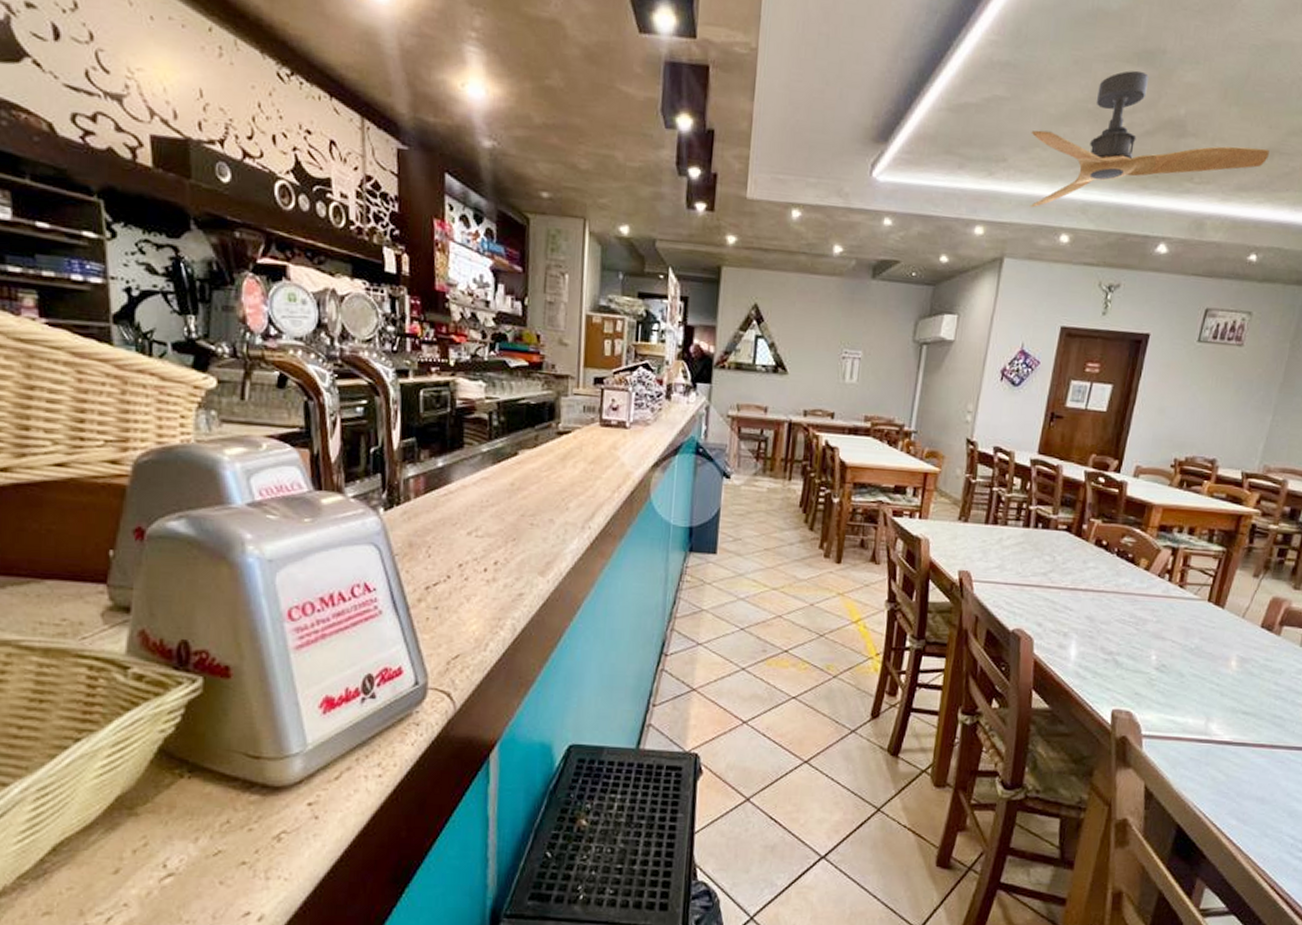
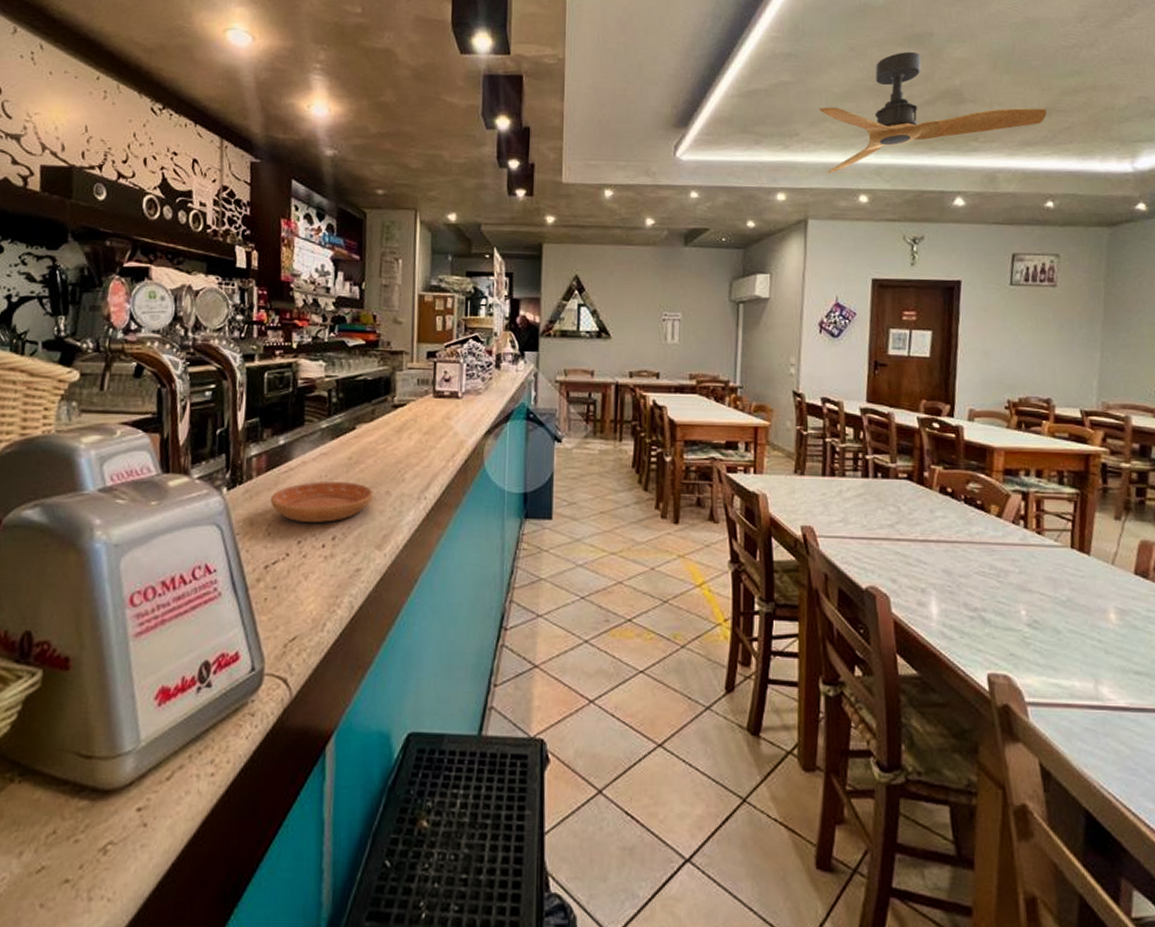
saucer: none [429,506,537,547] -> present [270,481,374,522]

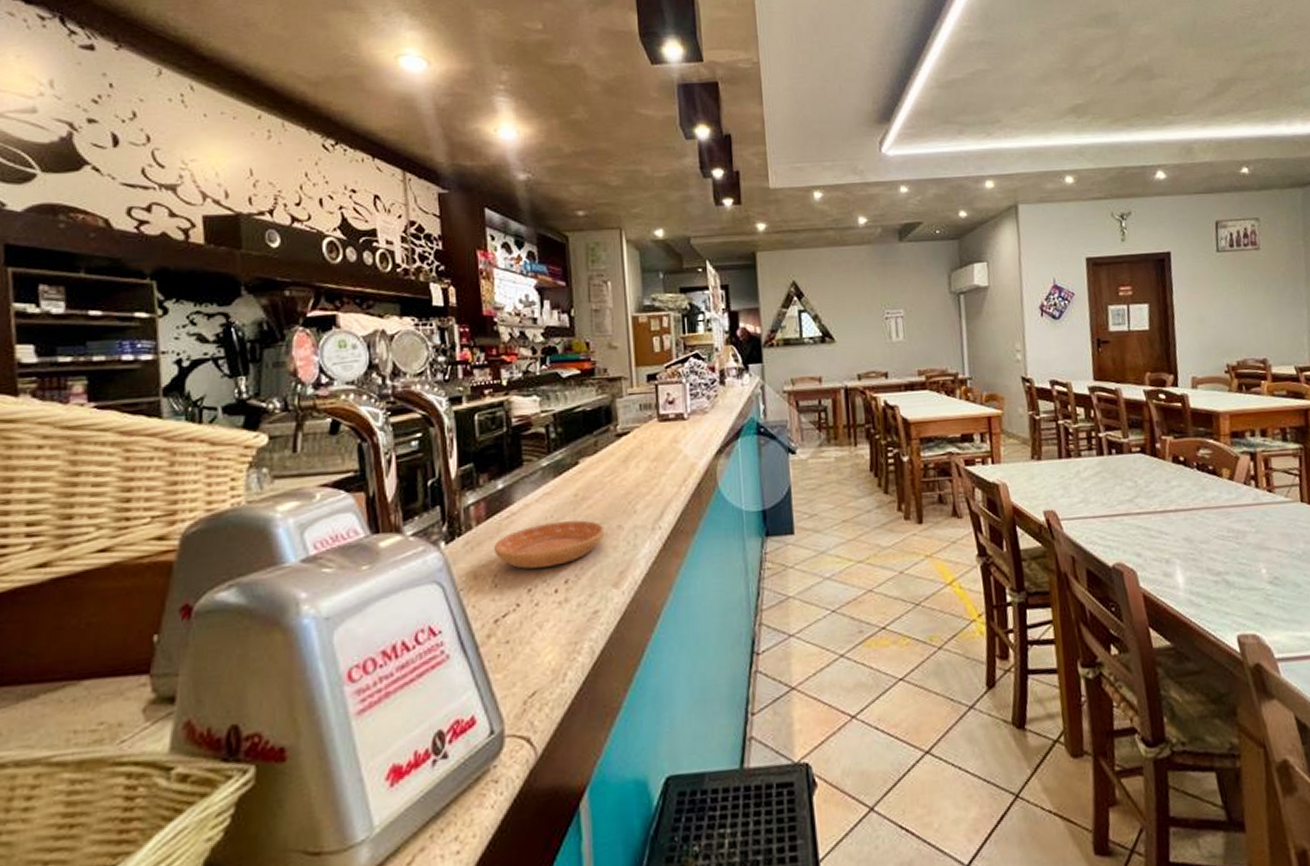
ceiling fan: present [819,52,1047,174] -> none [1017,33,1233,158]

